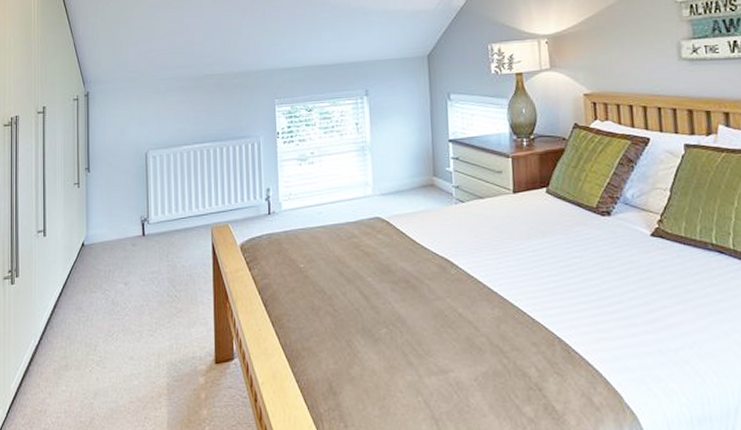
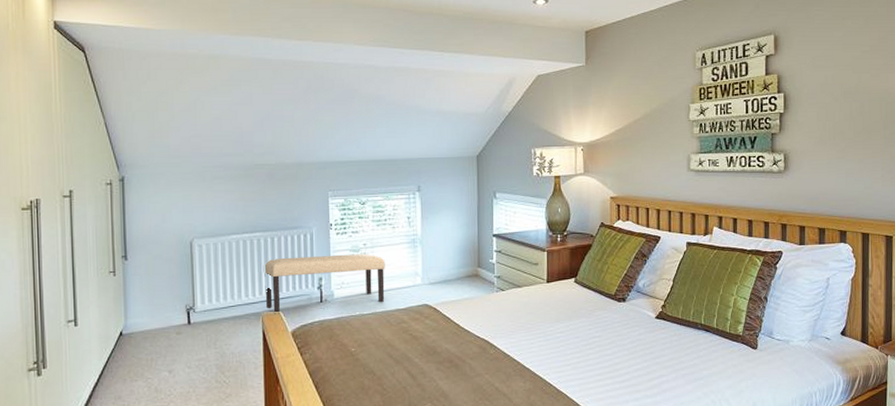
bench: none [212,163,334,227] -> present [263,254,385,314]

